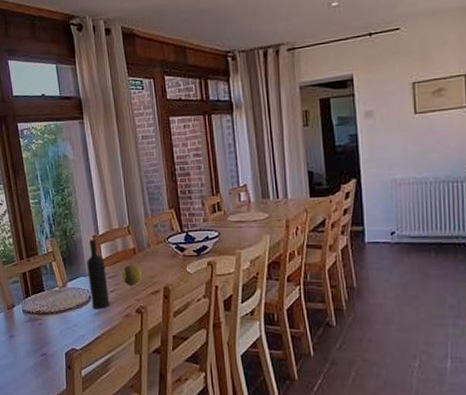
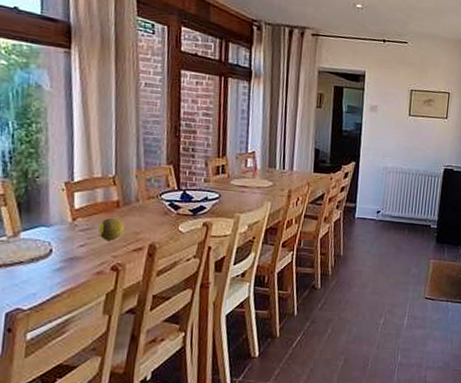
wine bottle: present [86,238,110,309] -> none [51,185,78,265]

